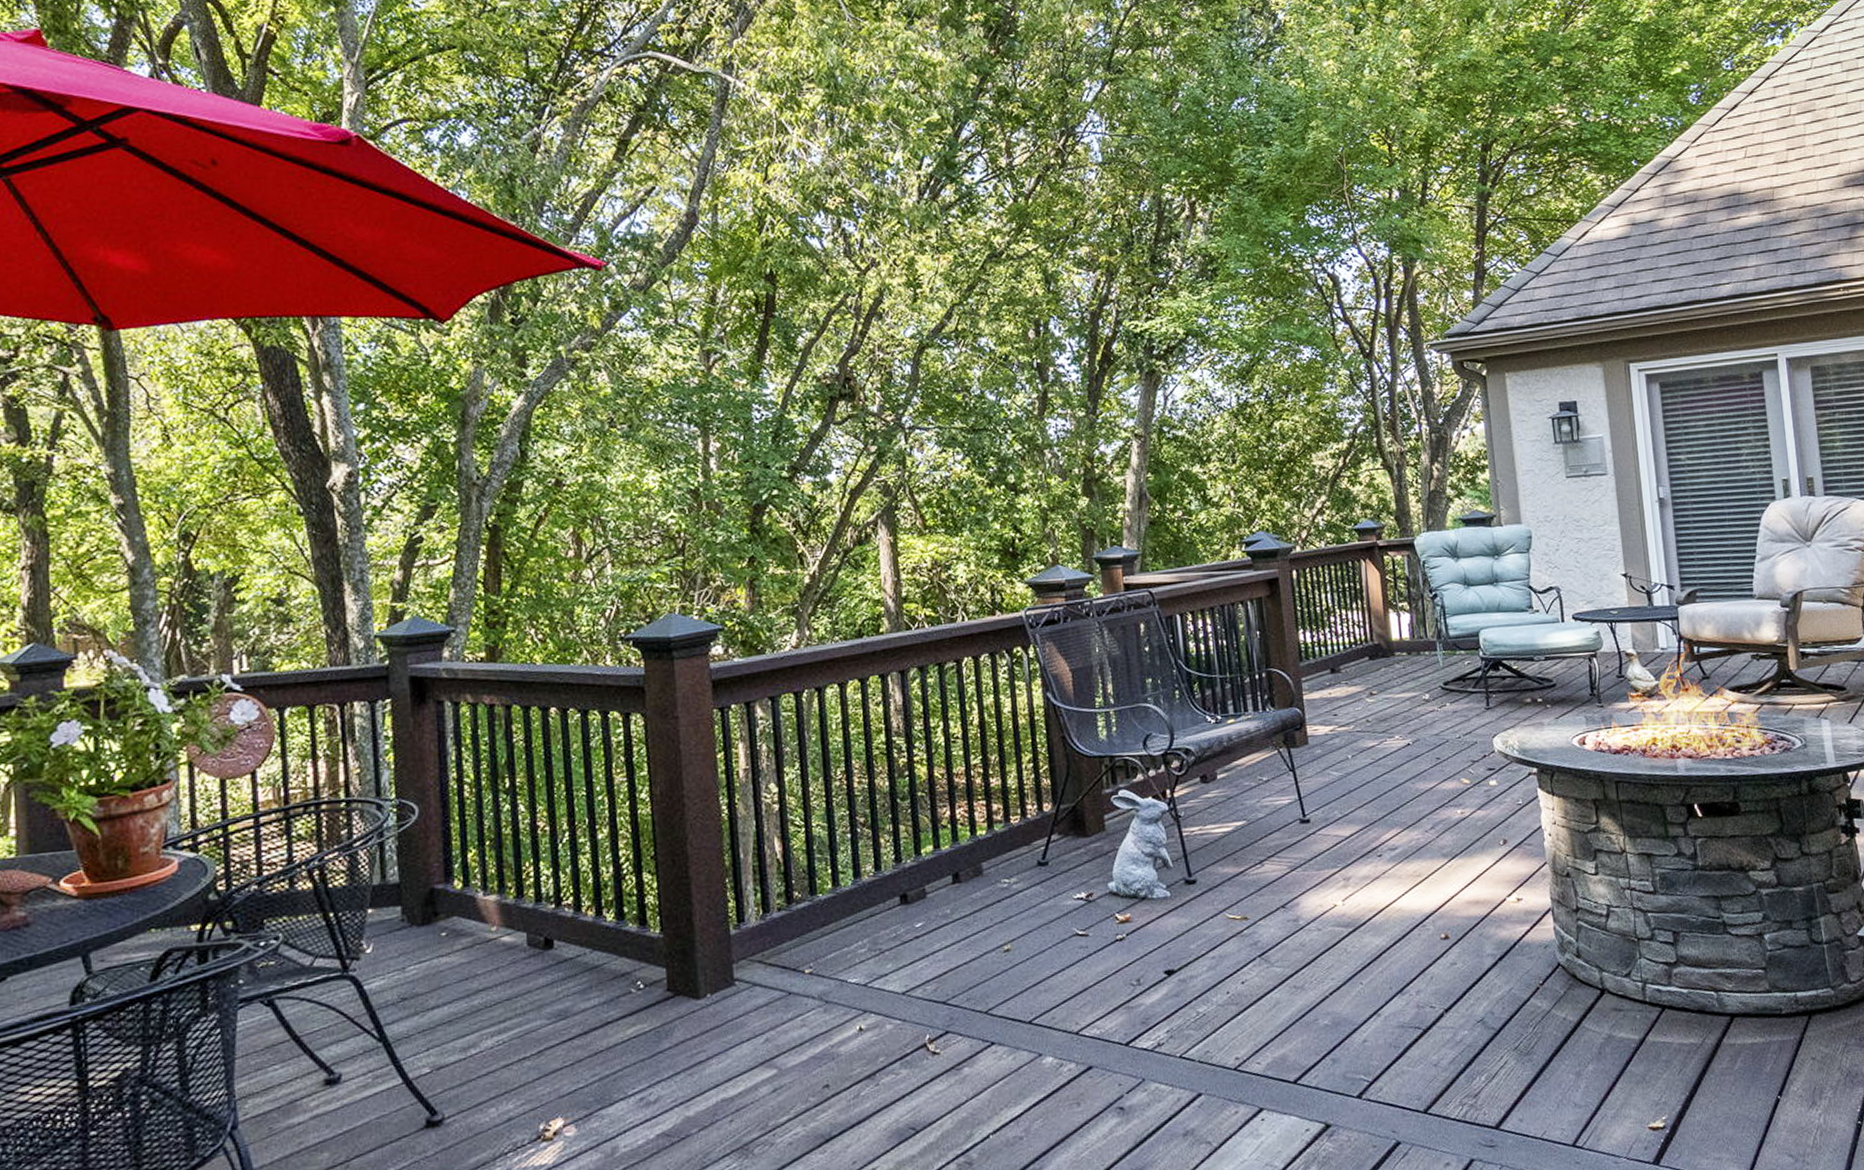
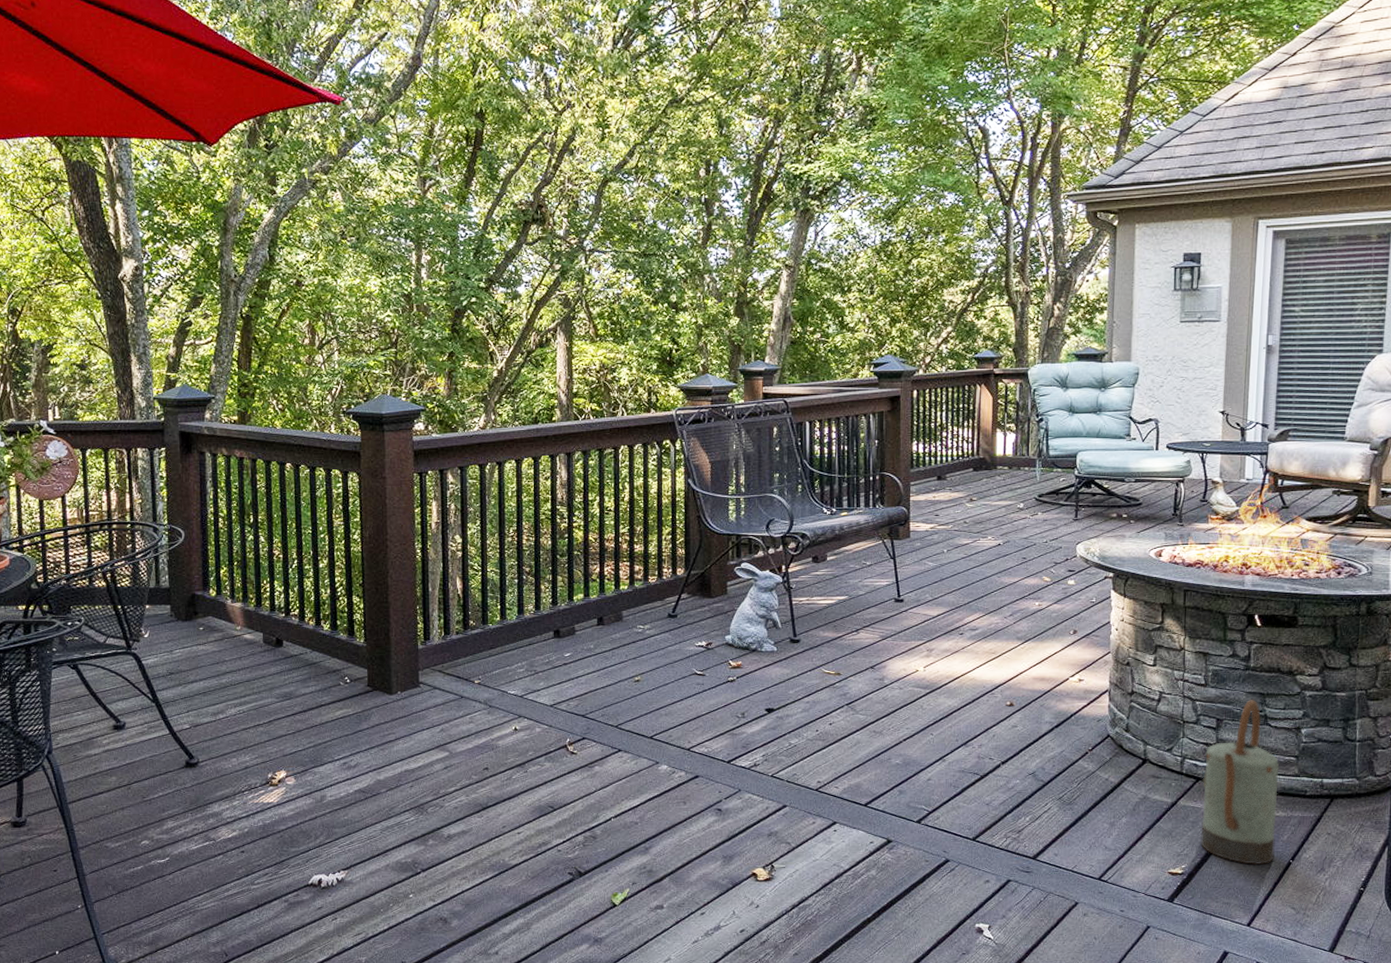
watering can: none [1666,903,1761,1107] -> present [1200,698,1280,865]

